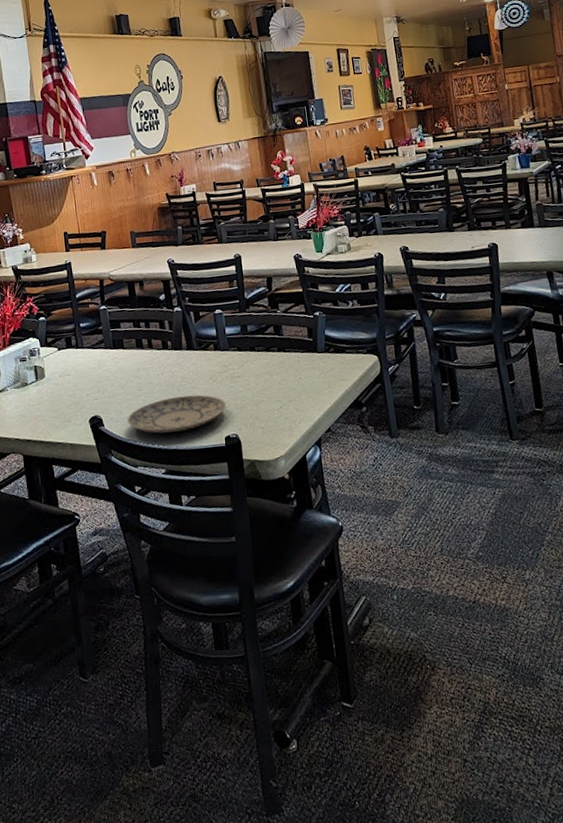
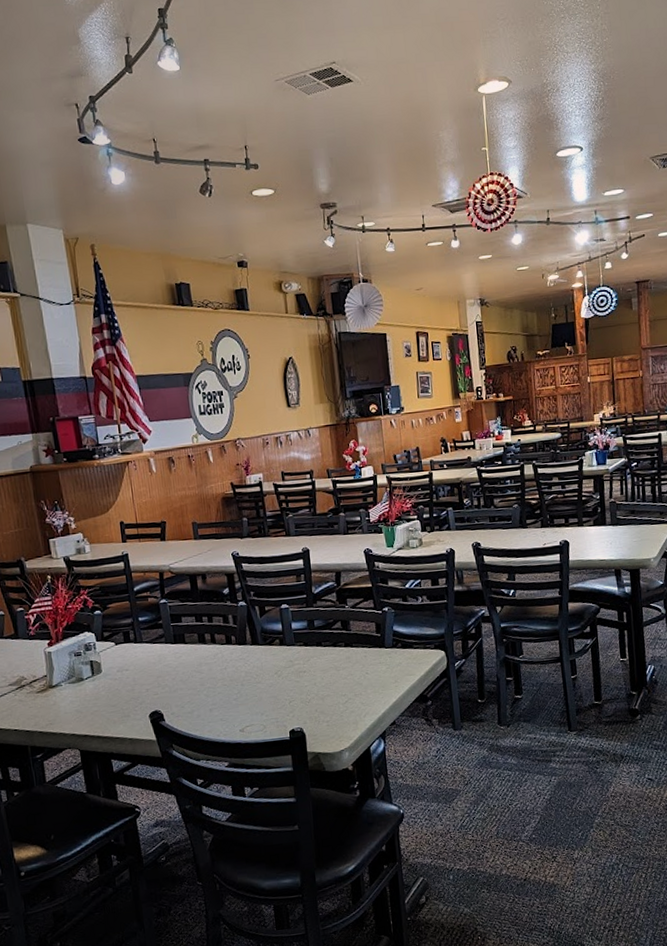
plate: present [127,394,226,434] -> none [189,689,291,728]

